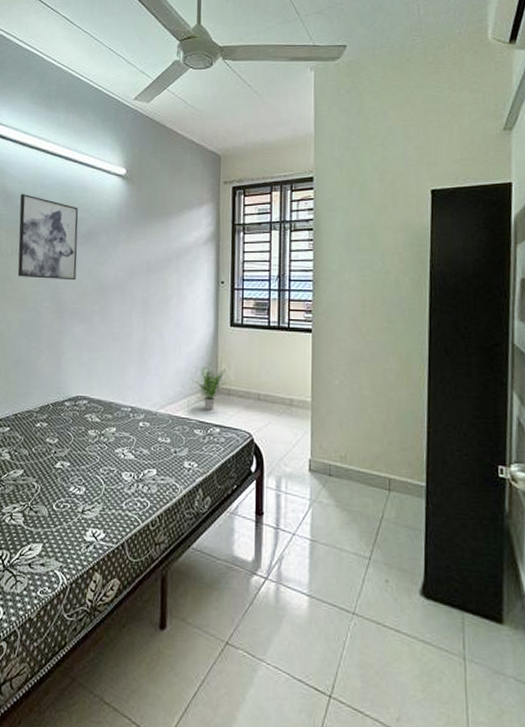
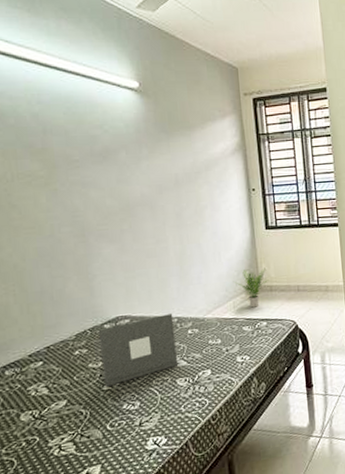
wall art: present [17,193,79,281] -> none [12,110,97,204]
laptop: none [57,401,128,465] -> present [98,314,179,387]

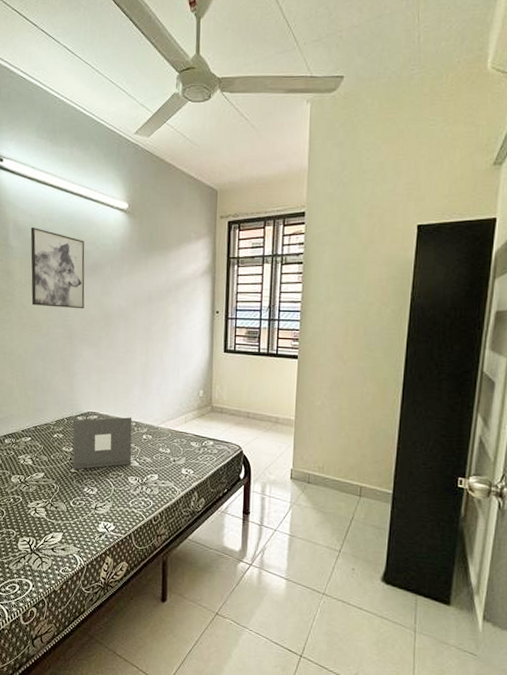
wall art: none [12,110,97,204] -> present [30,226,85,309]
potted plant: present [234,269,269,308] -> none [188,388,221,426]

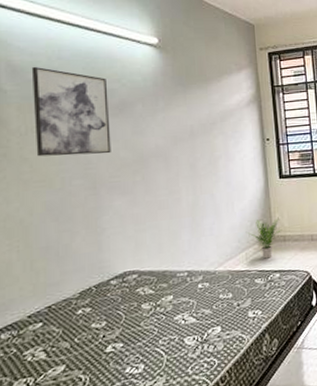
laptop: present [72,417,132,470] -> none [103,267,187,349]
potted plant: none [188,388,221,426] -> present [247,218,282,259]

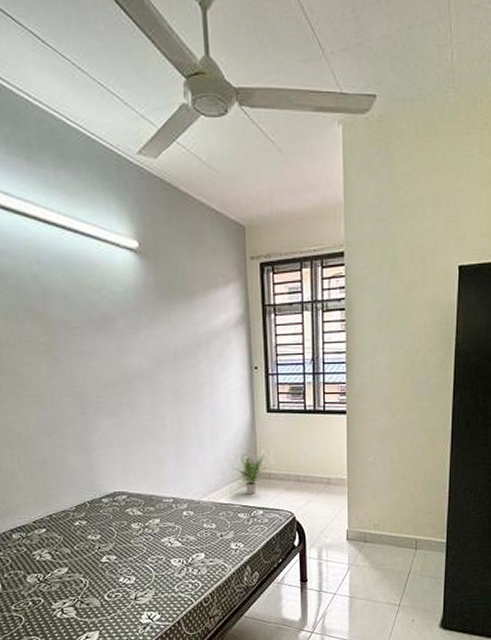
wall art: present [31,66,111,157] -> none [13,271,96,372]

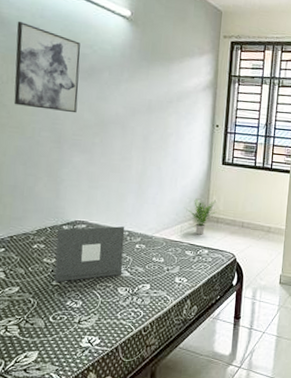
wall art: none [13,271,96,372] -> present [13,21,81,113]
laptop: none [96,494,173,559] -> present [55,226,125,282]

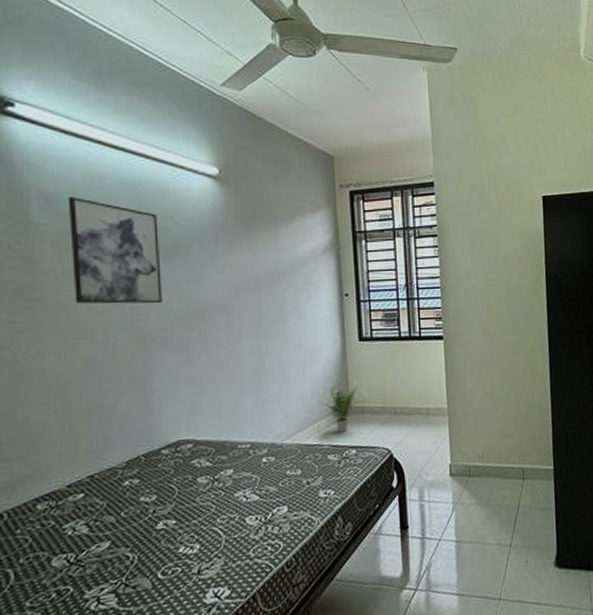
laptop: present [55,226,125,282] -> none [154,438,249,525]

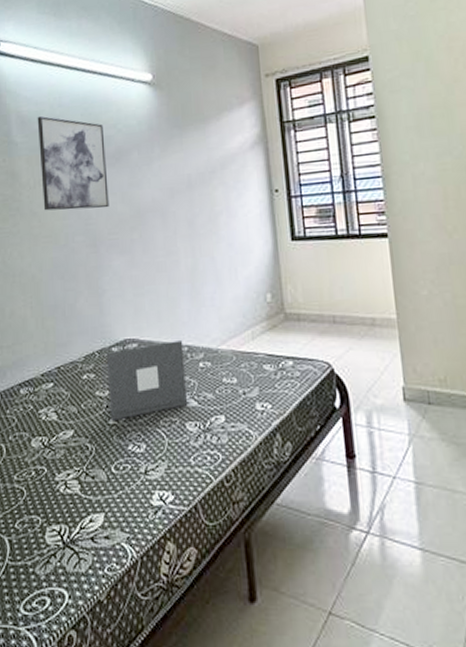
laptop: none [154,438,249,525] -> present [106,341,188,421]
potted plant: present [320,387,361,433] -> none [253,291,296,341]

